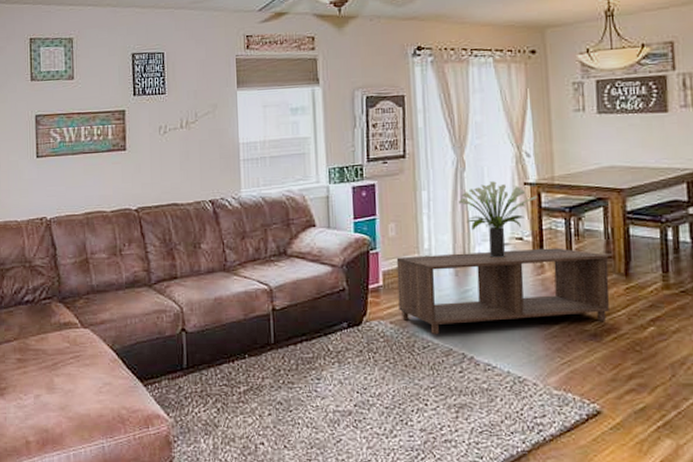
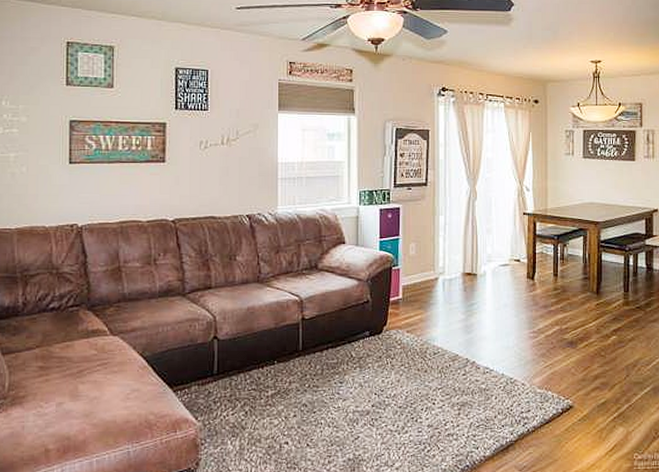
coffee table: present [396,248,610,335] -> none [415,269,584,343]
potted plant: present [459,181,537,258] -> none [470,210,533,276]

